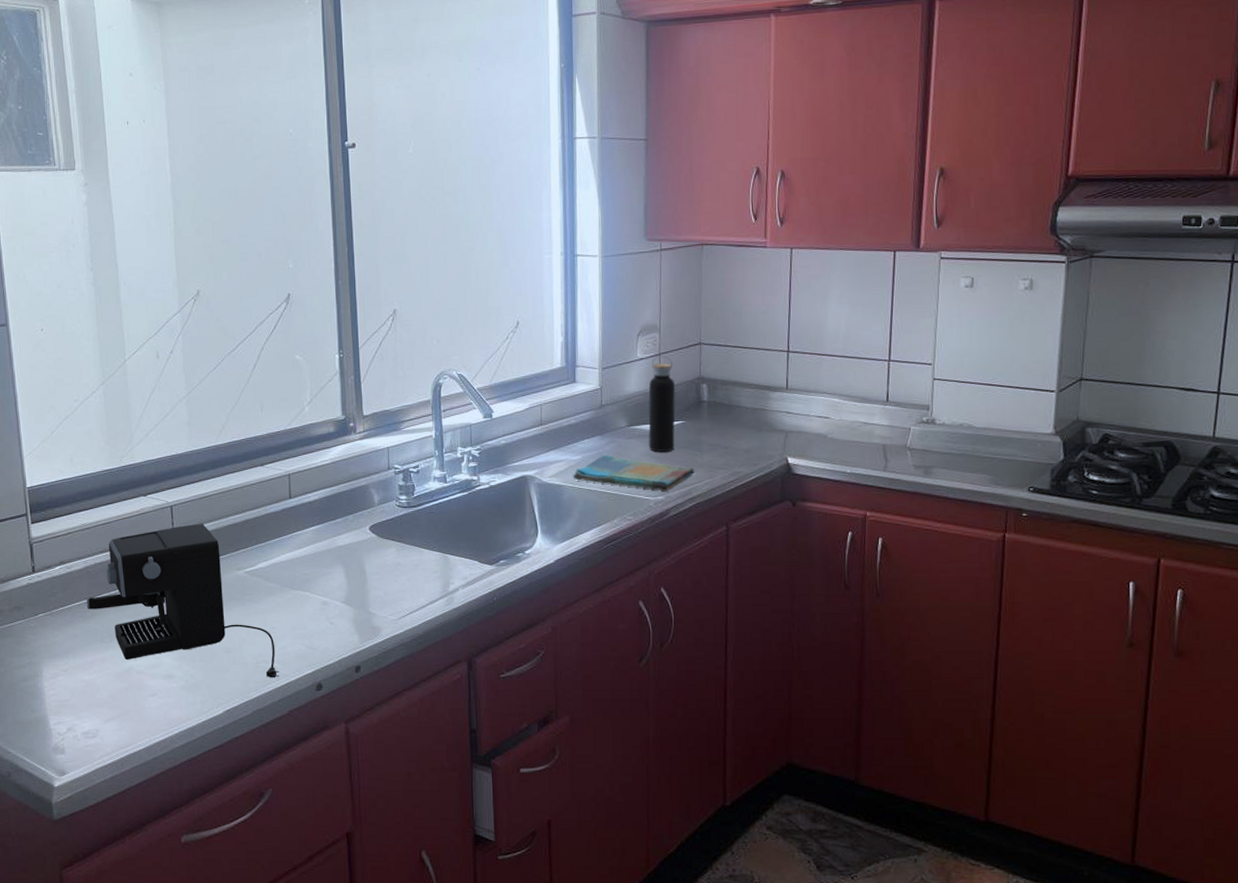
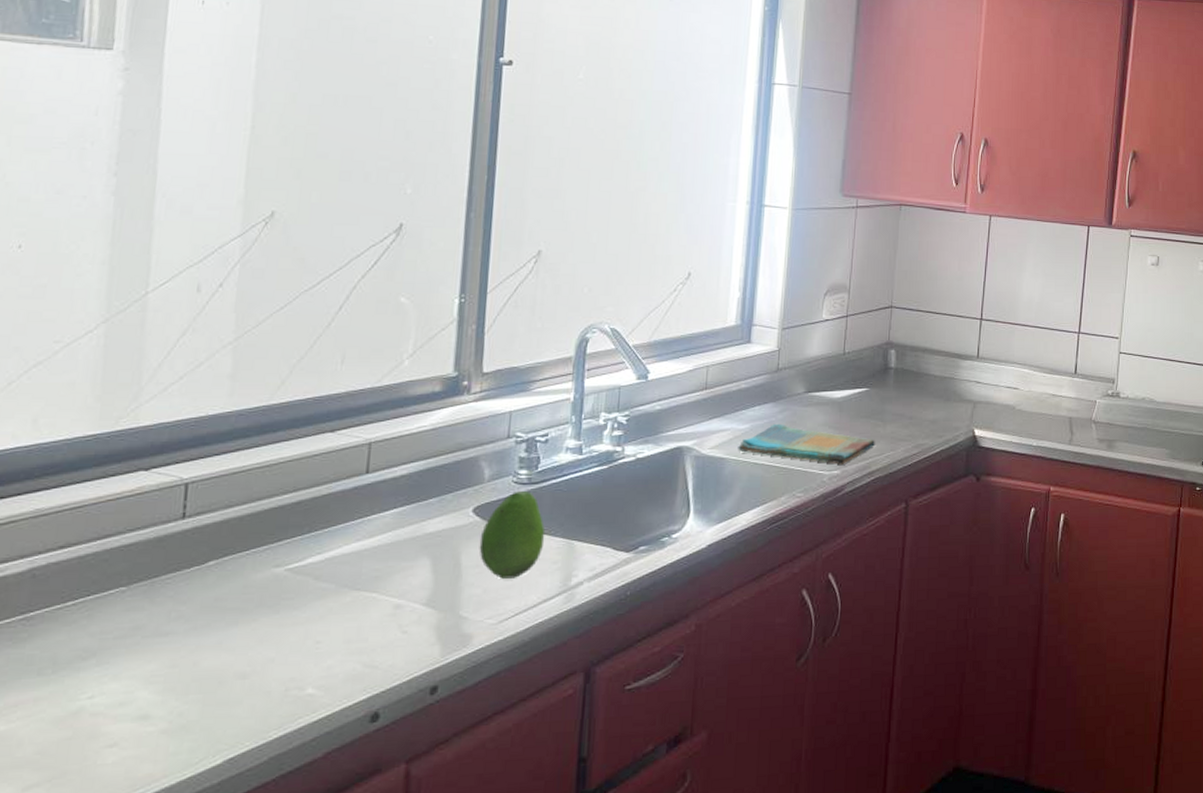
coffee maker: present [86,523,280,678] -> none [21,506,318,710]
fruit: none [377,512,426,584] -> present [479,490,546,579]
water bottle: present [648,355,675,452] -> none [827,317,861,421]

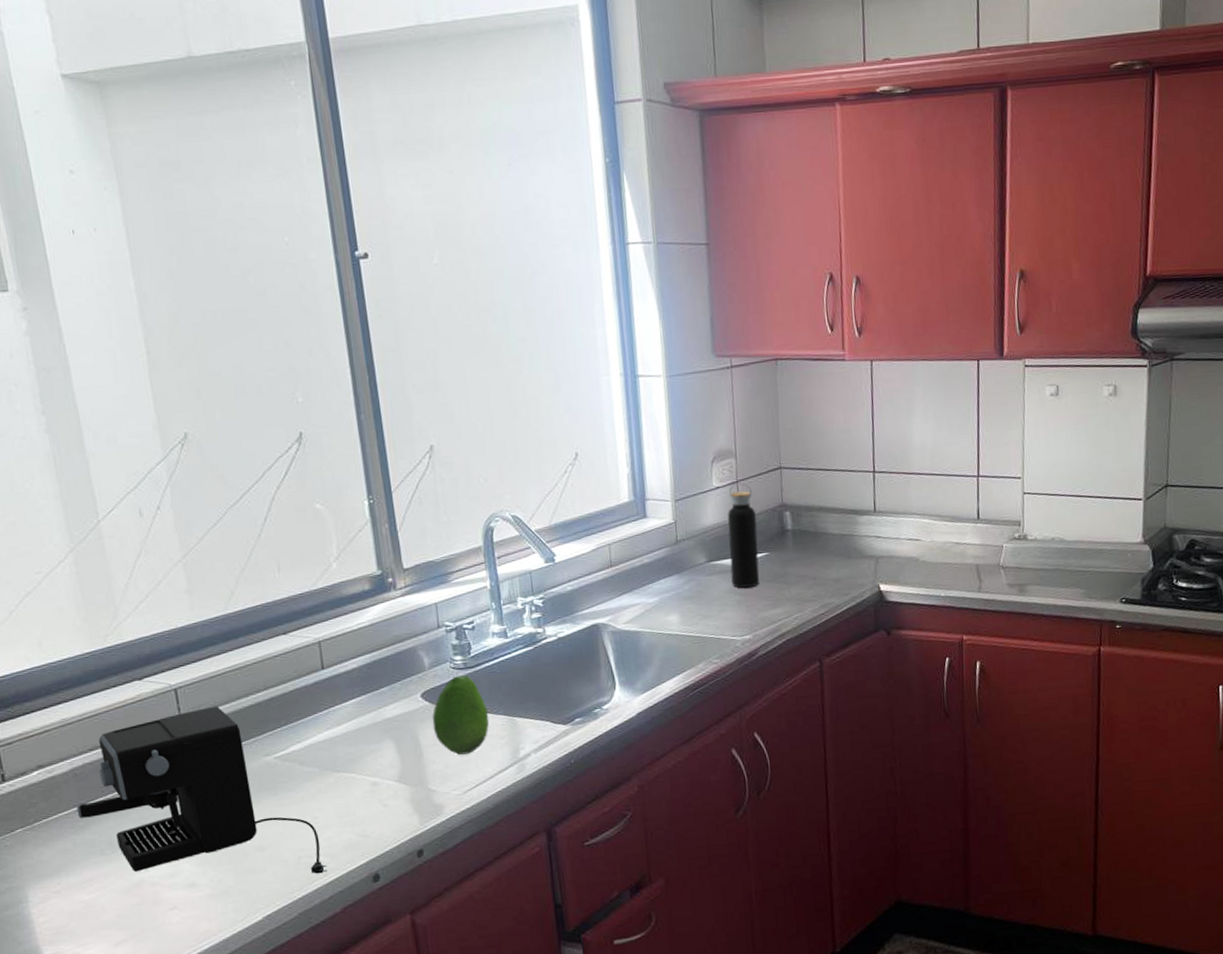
coffee maker: none [21,506,318,710] -> present [76,705,328,874]
dish towel: present [736,423,875,465] -> none [649,594,782,629]
water bottle: none [827,317,861,421] -> present [727,482,760,588]

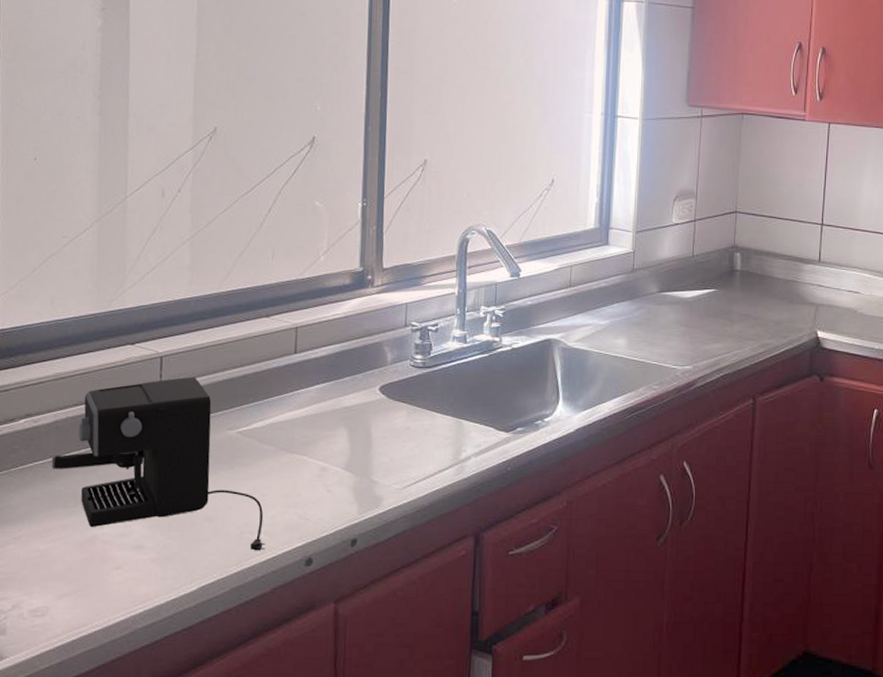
fruit: present [432,675,490,755] -> none [385,373,438,450]
water bottle: present [727,482,760,588] -> none [679,221,708,320]

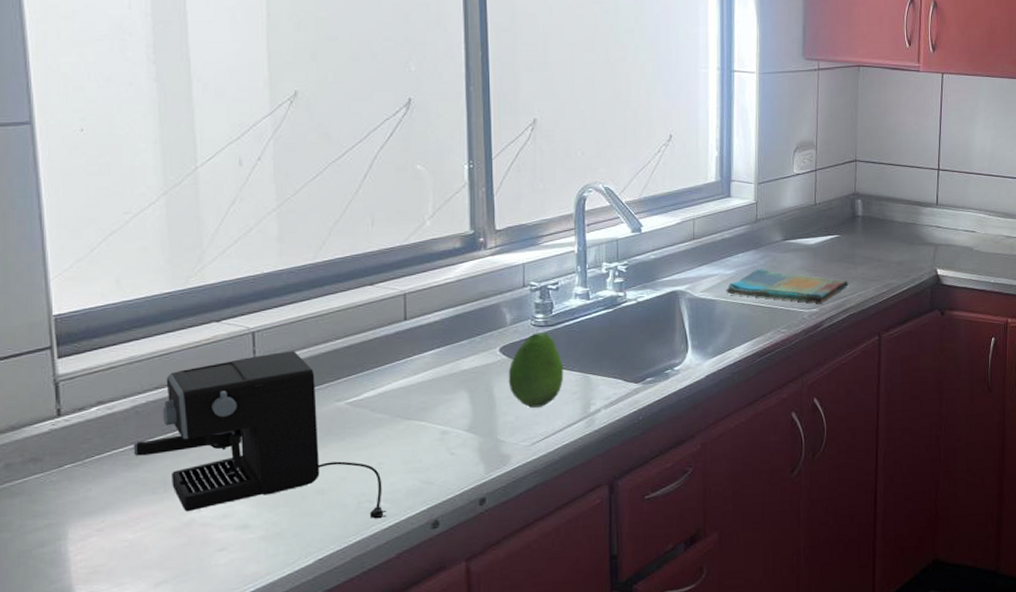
fruit: none [385,373,438,450] -> present [508,332,564,408]
dish towel: none [598,320,724,360] -> present [725,268,848,303]

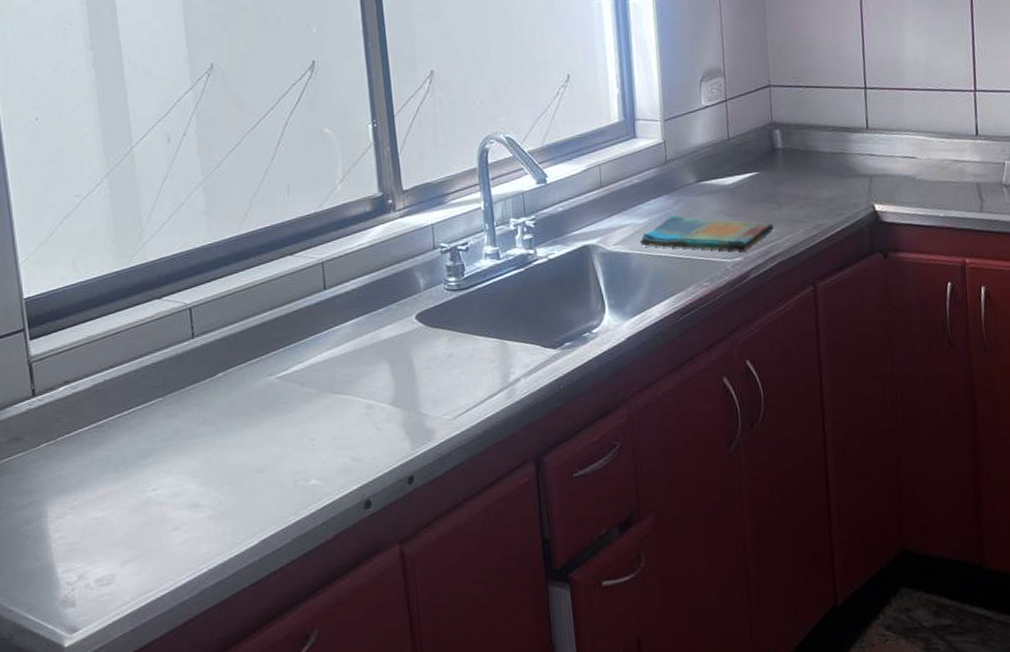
coffee maker: present [133,350,387,519] -> none [95,325,322,499]
fruit: present [508,332,564,408] -> none [425,296,481,378]

